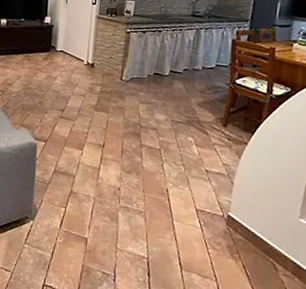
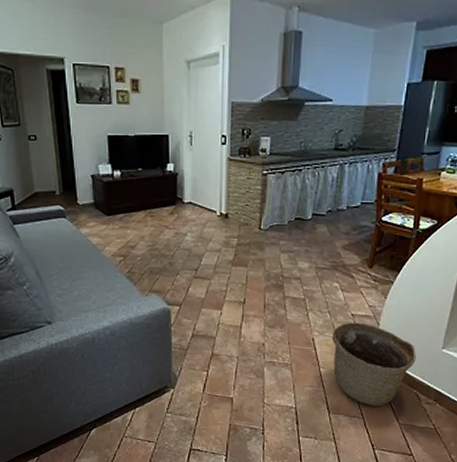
basket: none [185,177,272,271] -> present [331,322,416,406]

